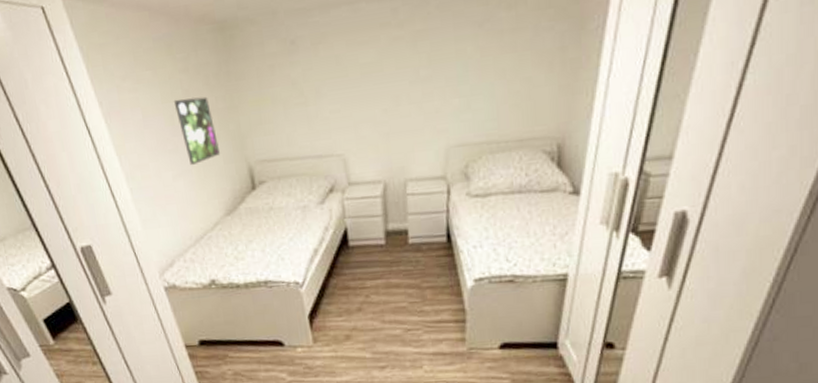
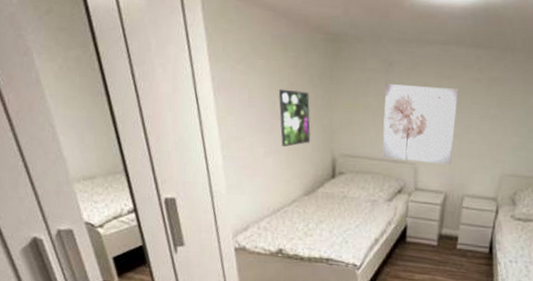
wall art: none [291,54,385,155] -> present [382,84,458,165]

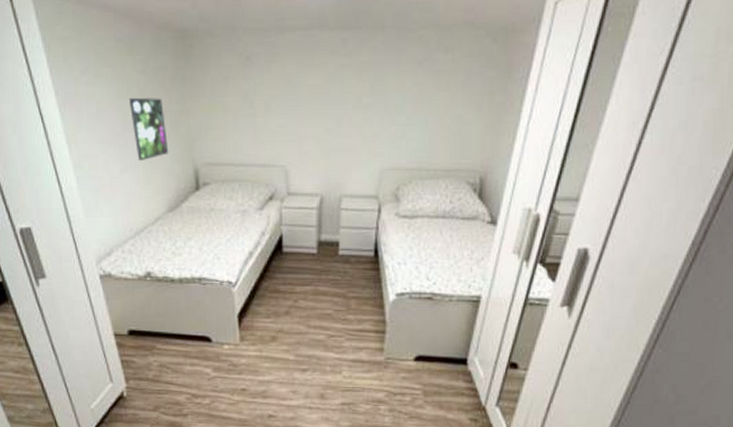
wall art: present [382,84,458,165] -> none [244,78,326,164]

